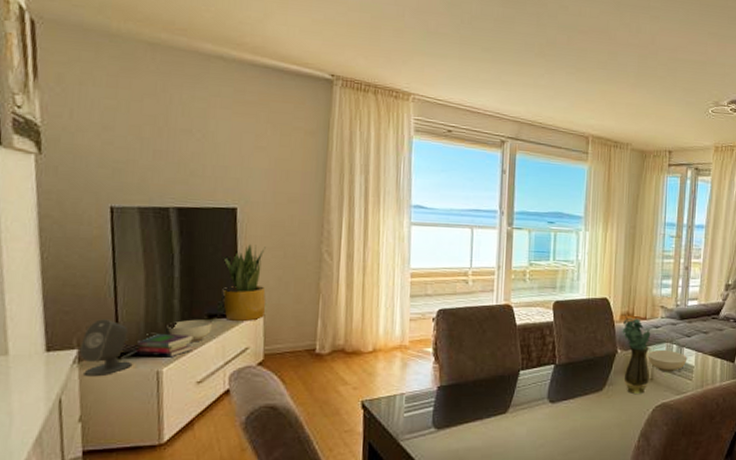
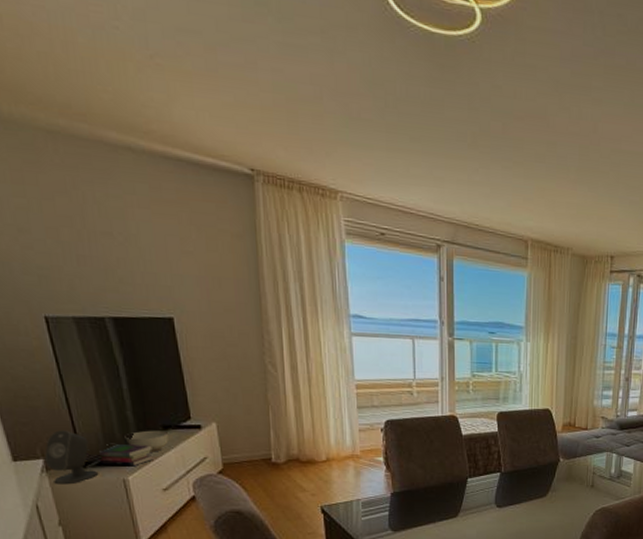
planter: present [221,244,266,322] -> none [166,356,219,433]
vase: present [622,316,651,394] -> none [564,426,592,499]
bowl: present [647,350,688,372] -> none [588,459,626,480]

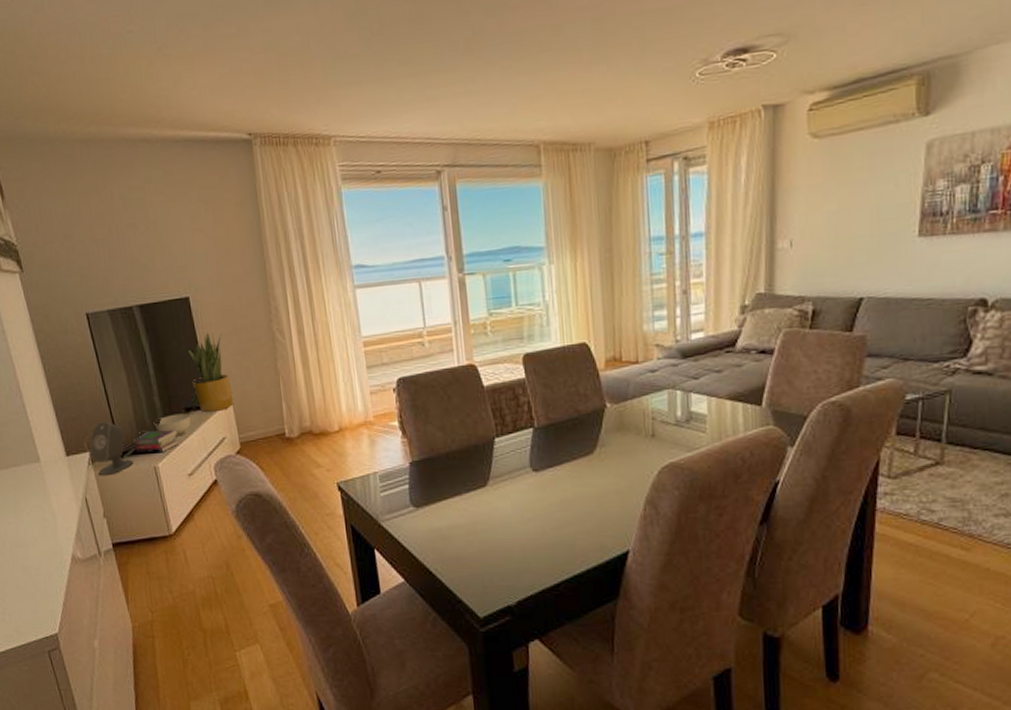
planter: none [166,356,219,433] -> present [185,332,234,413]

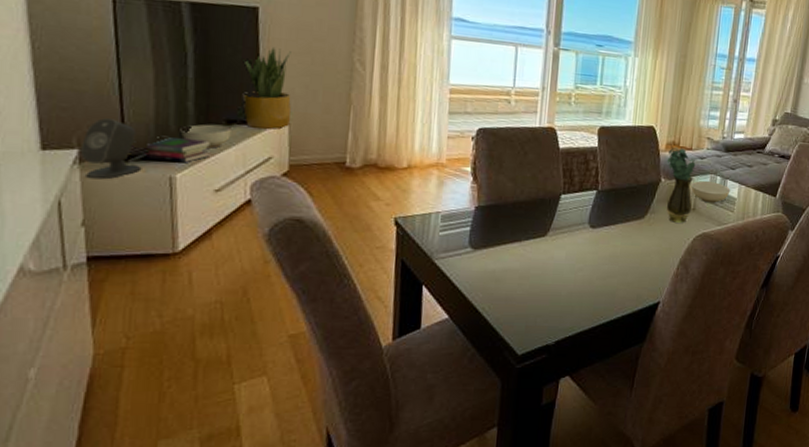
vase: none [609,361,650,454] -> present [666,145,696,223]
bowl: none [644,398,697,426] -> present [691,181,731,203]

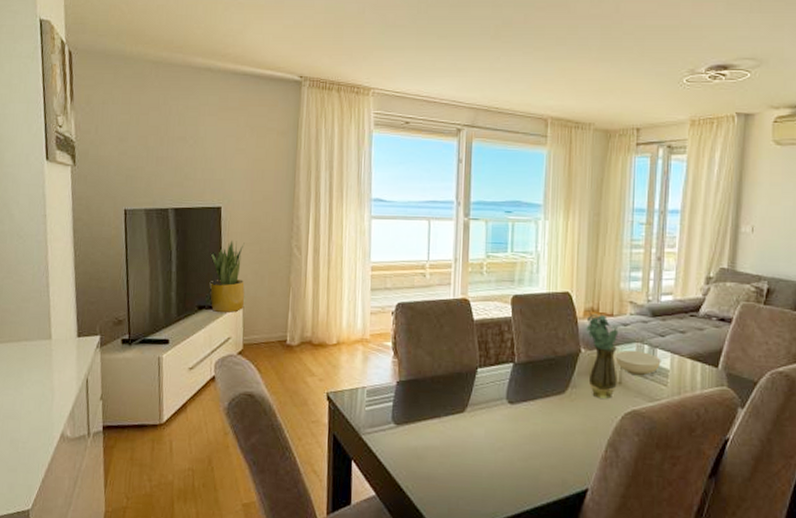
speaker: present [79,118,140,180] -> none [101,309,139,361]
books: present [132,135,210,163] -> none [134,322,187,345]
bowl: present [180,124,231,149] -> none [166,310,201,332]

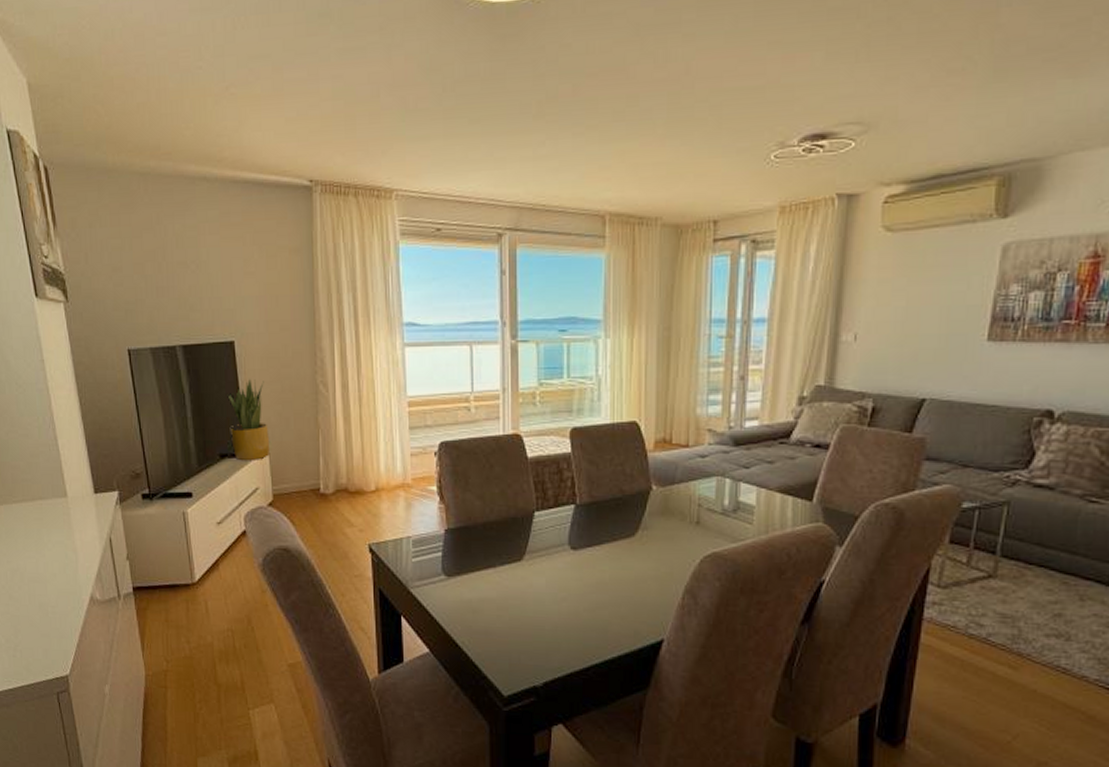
vase: present [586,312,619,399] -> none [657,443,695,540]
bowl: present [615,350,661,376] -> none [691,486,746,514]

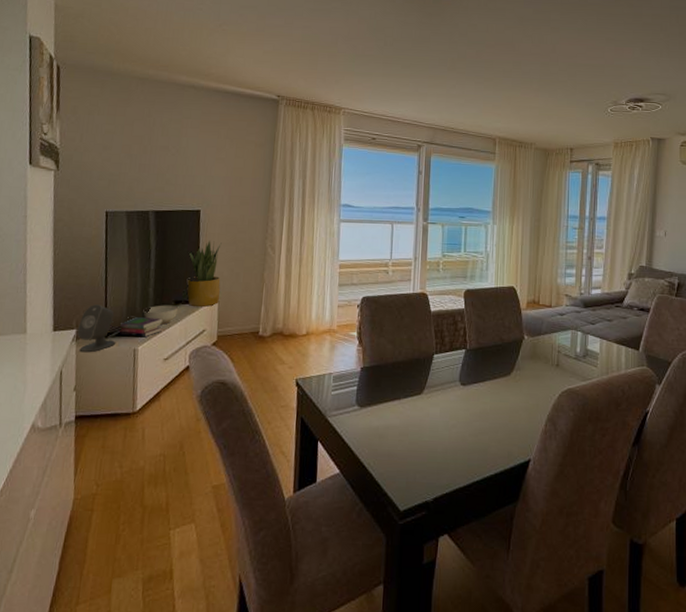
speaker: none [119,462,161,517] -> present [77,304,115,353]
books: none [154,474,210,499] -> present [111,316,163,338]
bowl: none [186,459,224,483] -> present [143,305,178,325]

